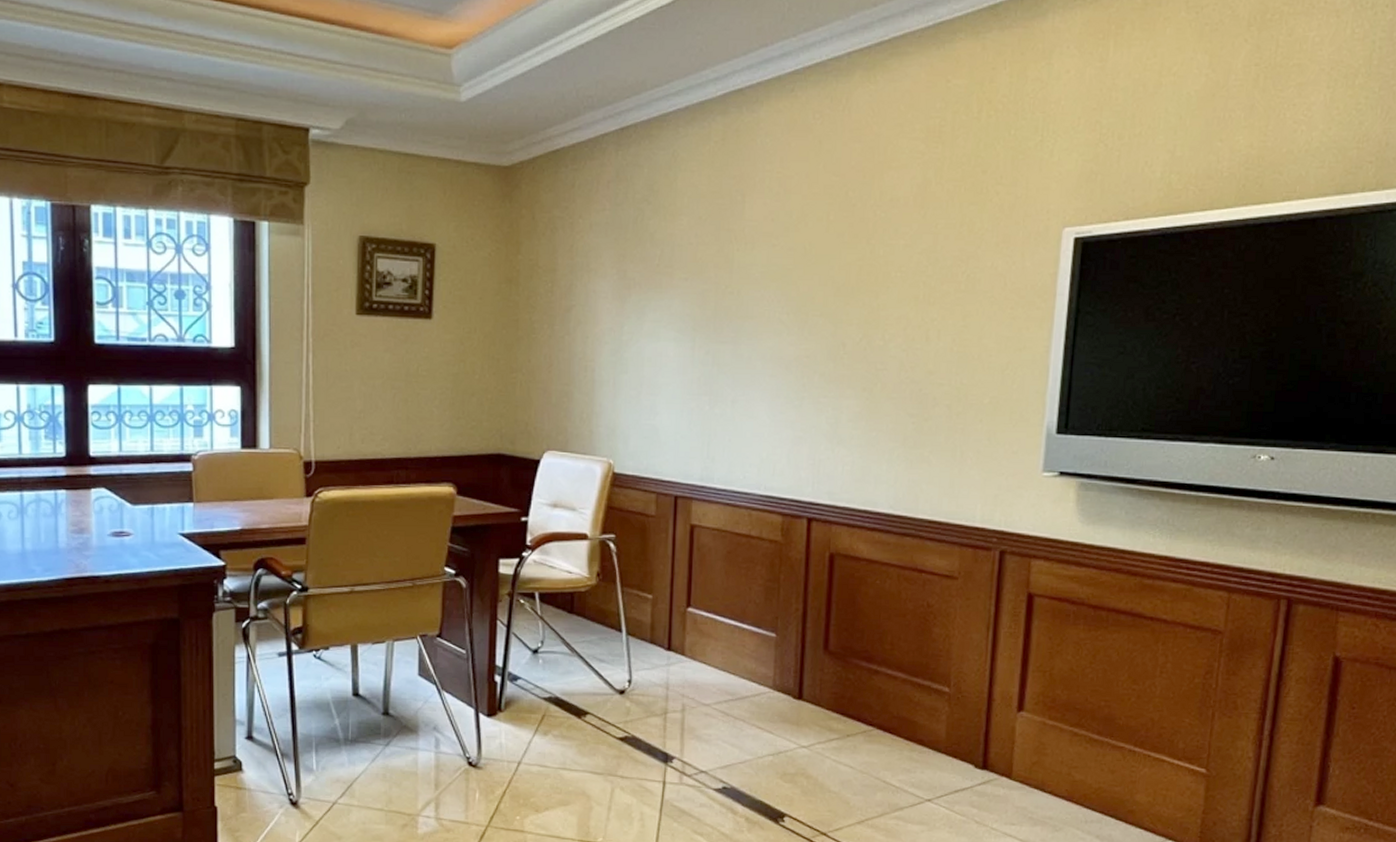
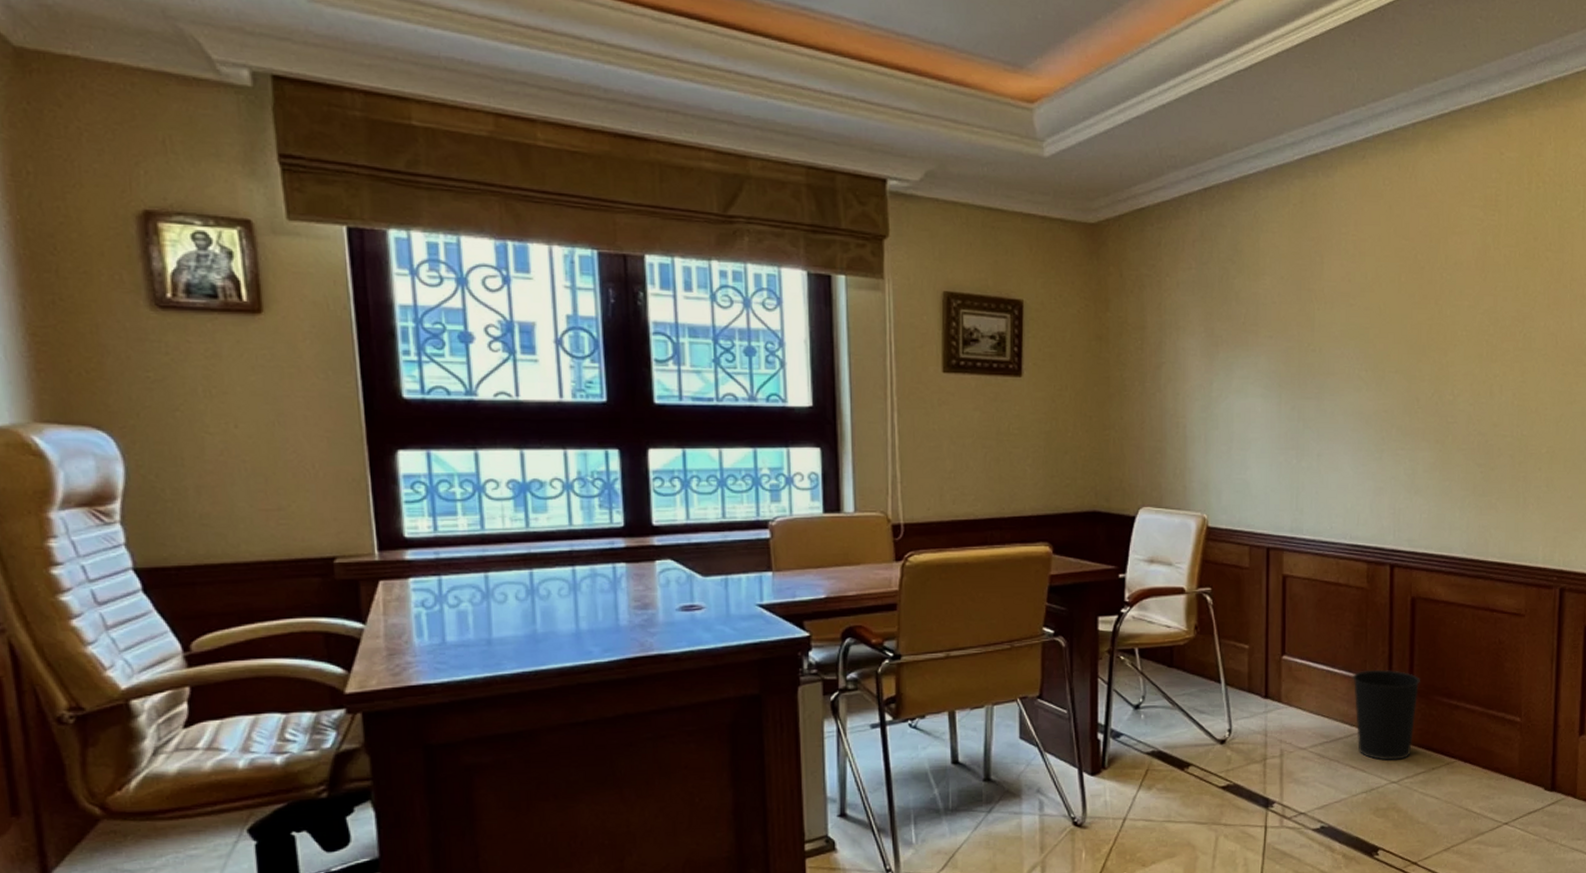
wastebasket: none [761,628,837,724] -> present [1352,670,1420,760]

